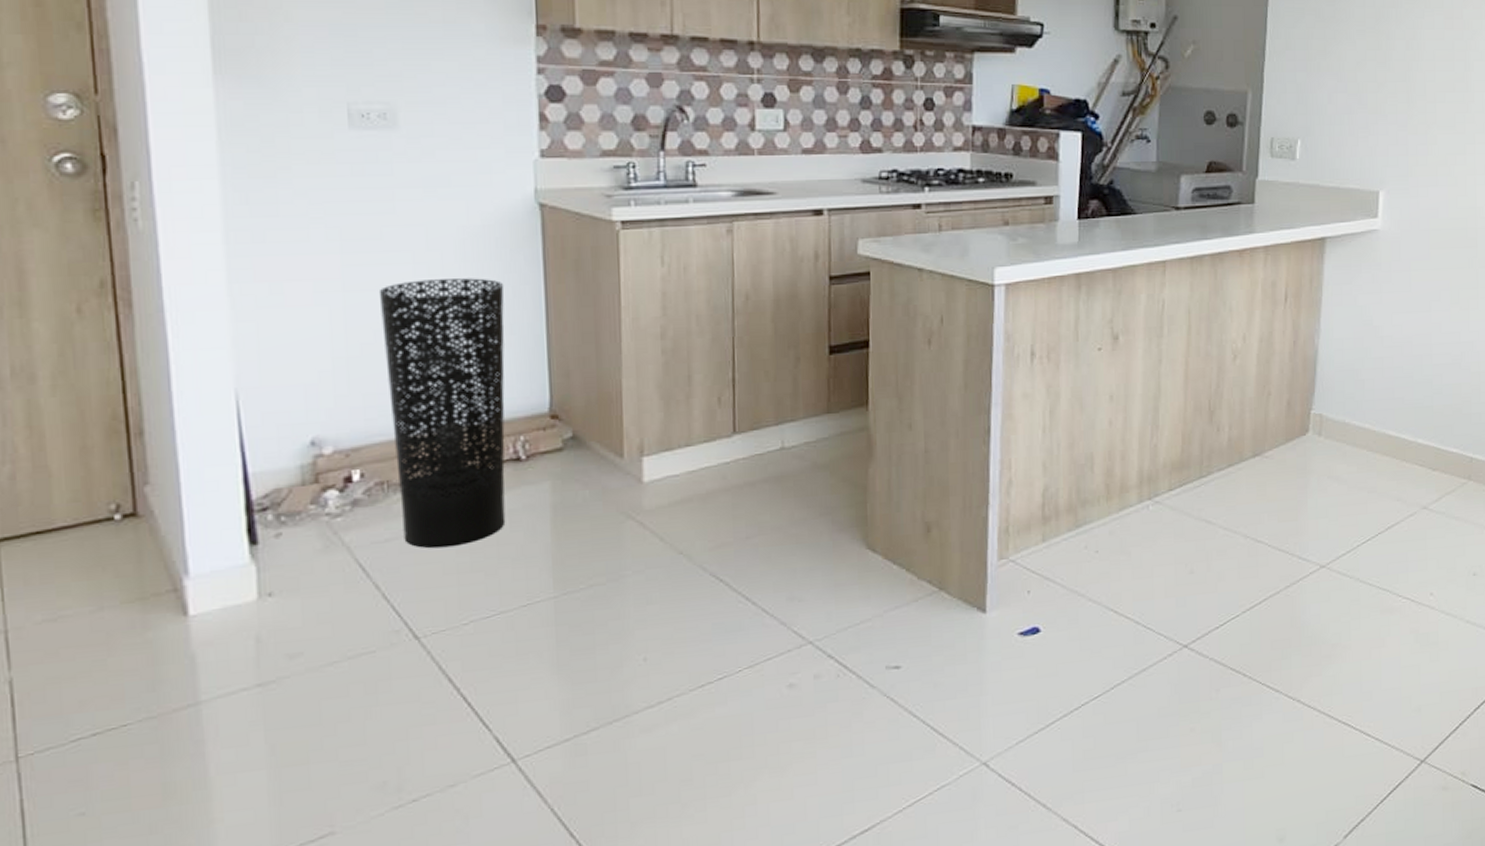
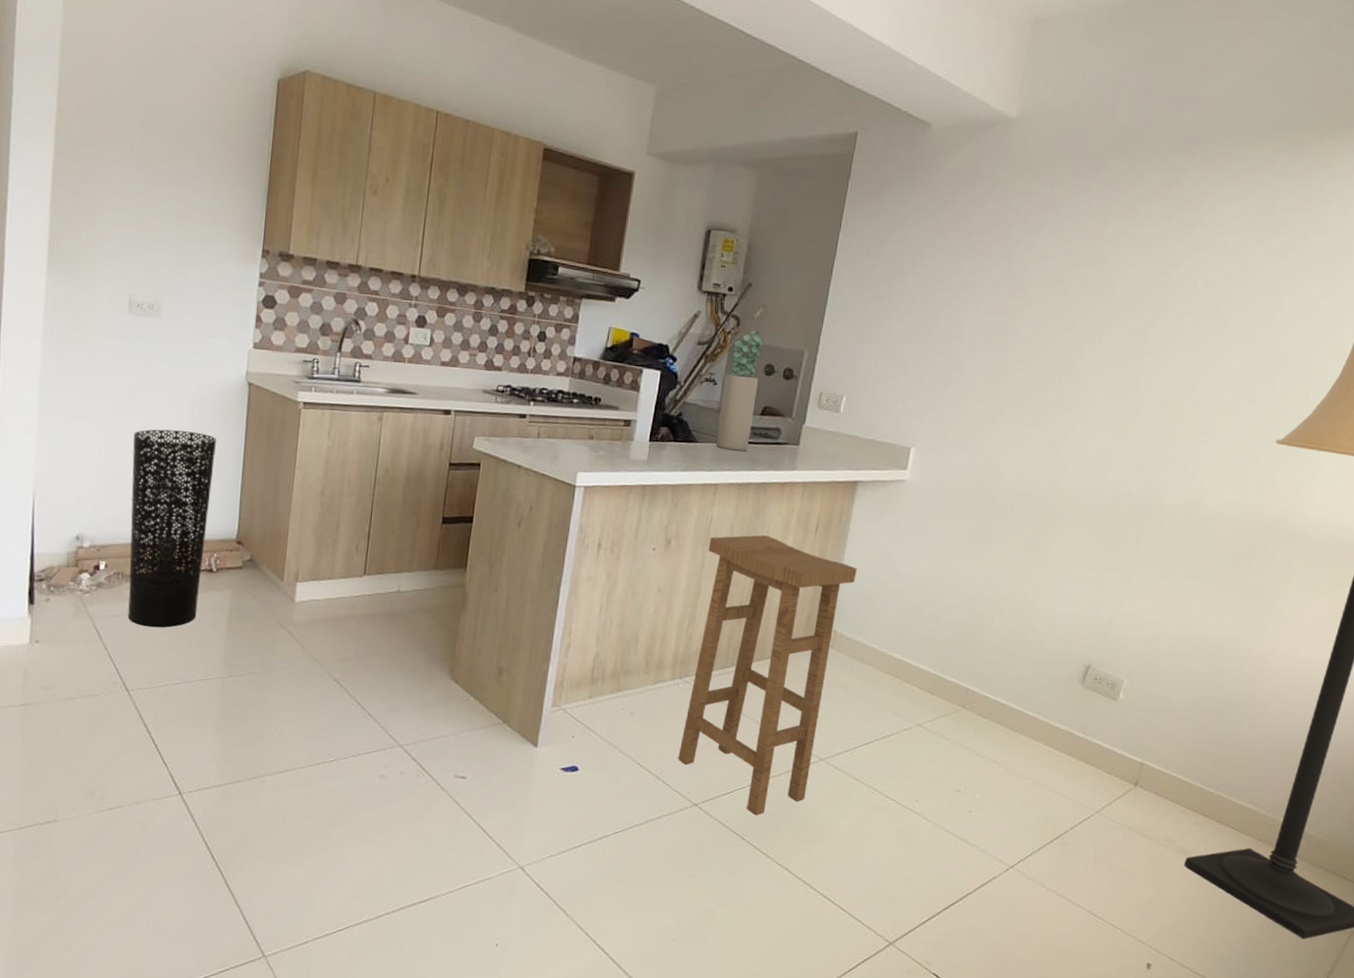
vase: none [1157,64,1199,220] -> present [715,324,764,452]
bar stool: none [1158,314,1336,645] -> present [678,535,857,815]

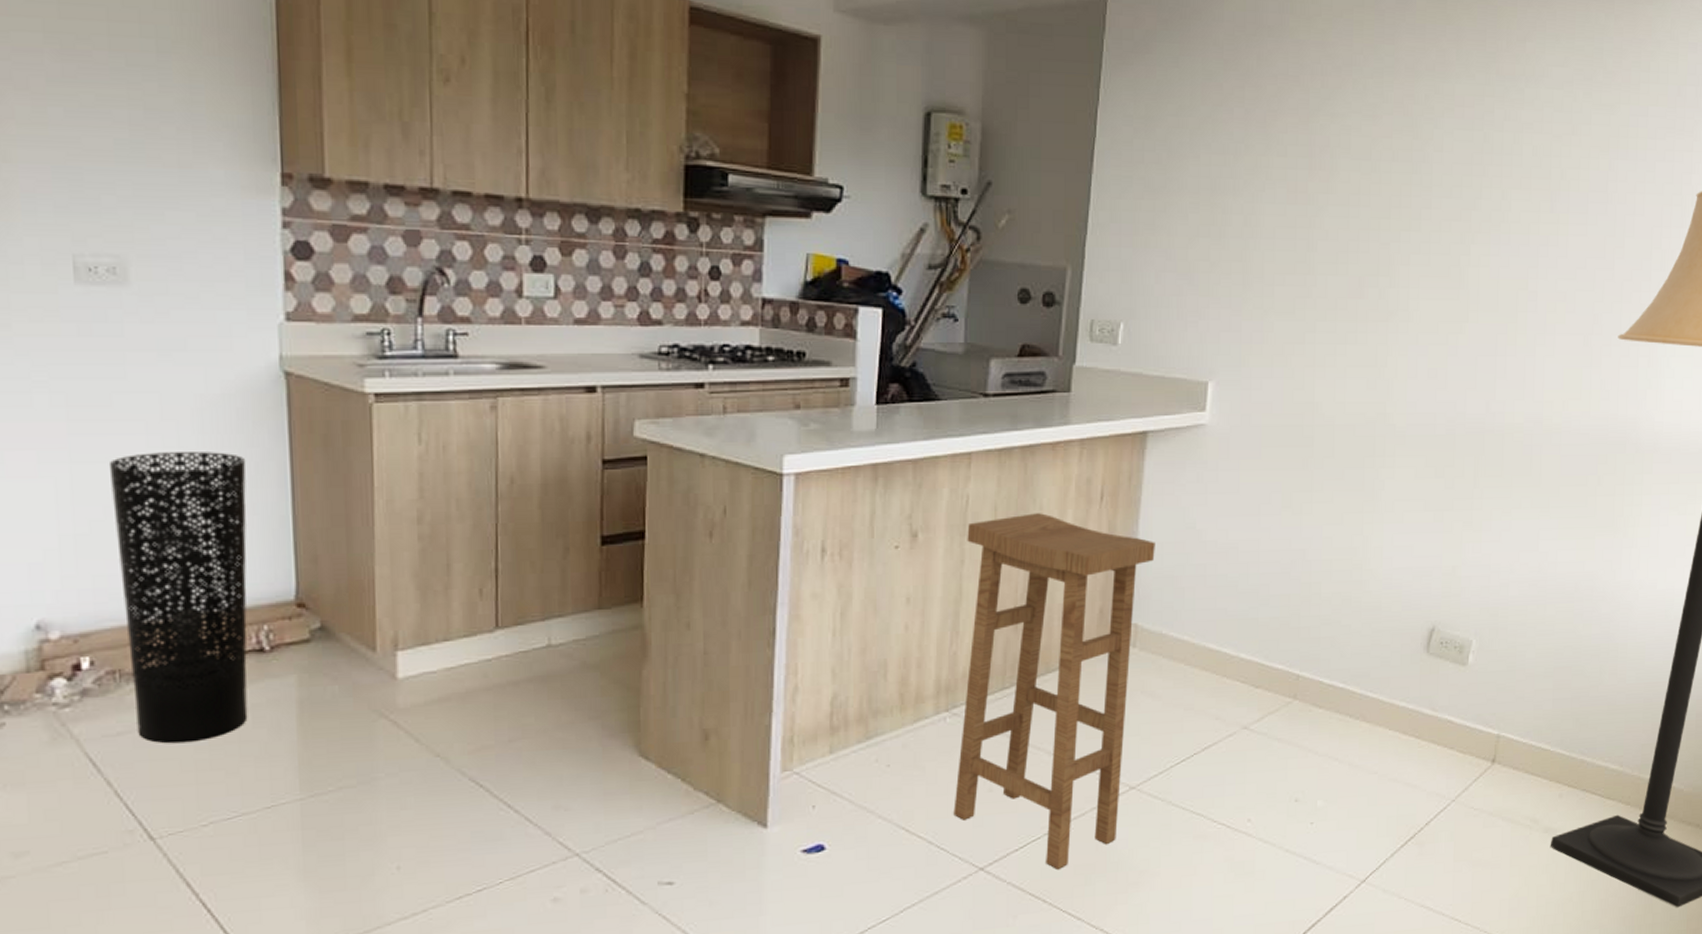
vase: present [715,324,764,452] -> none [963,236,1013,408]

